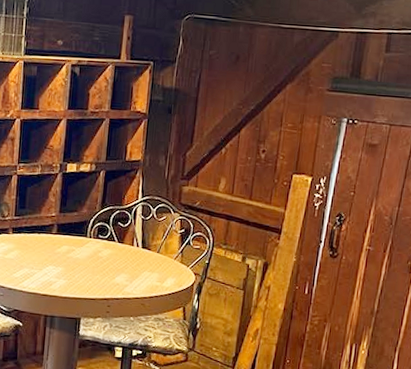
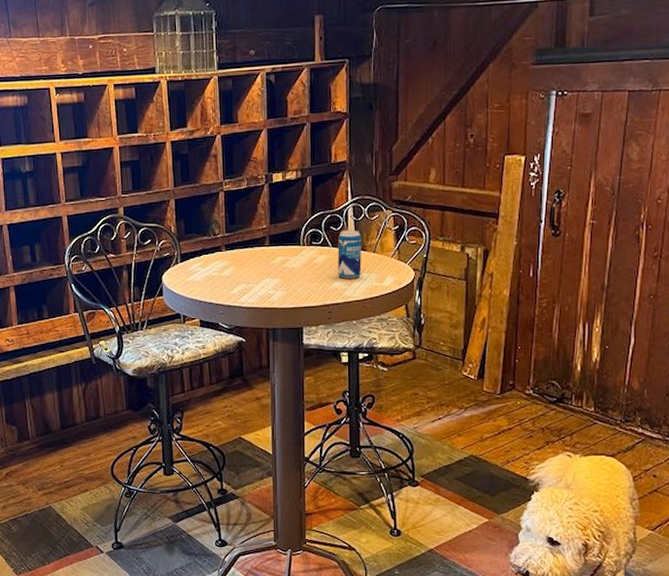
beverage can: none [121,227,148,276] -> present [337,230,362,279]

